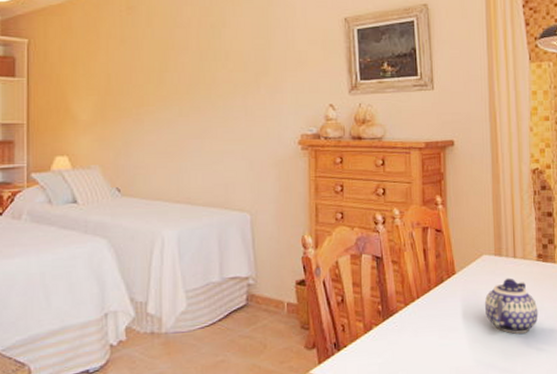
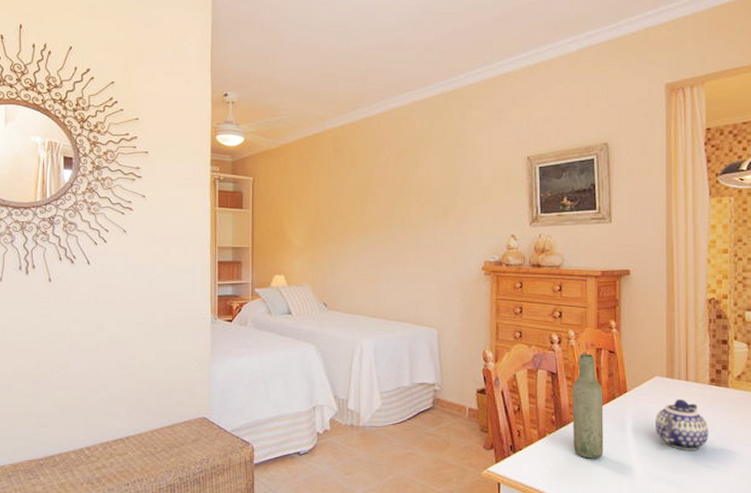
bottle: none [398,234,433,351] -> present [572,354,604,459]

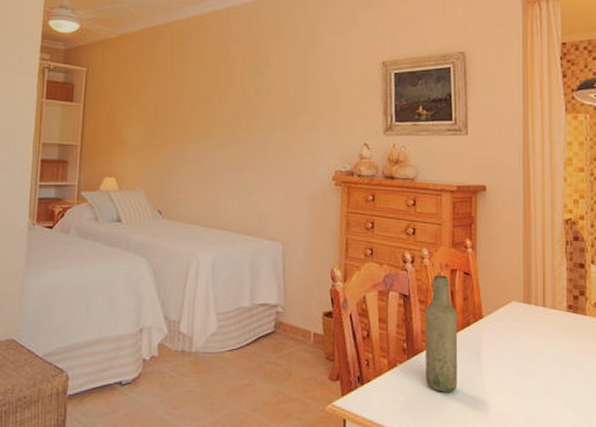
teapot: present [654,399,709,450] -> none [511,326,567,384]

